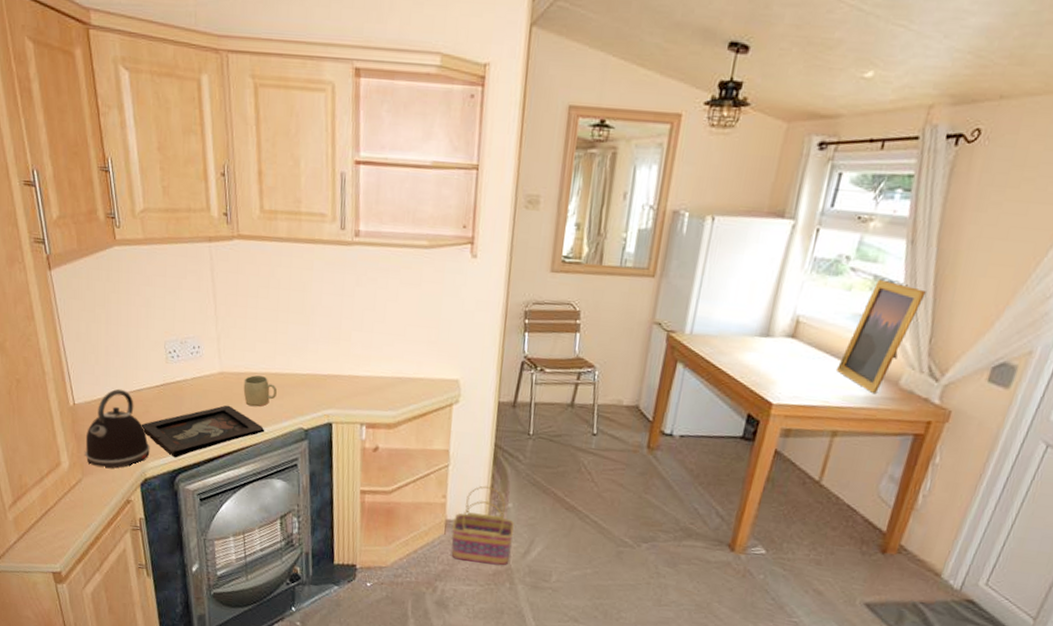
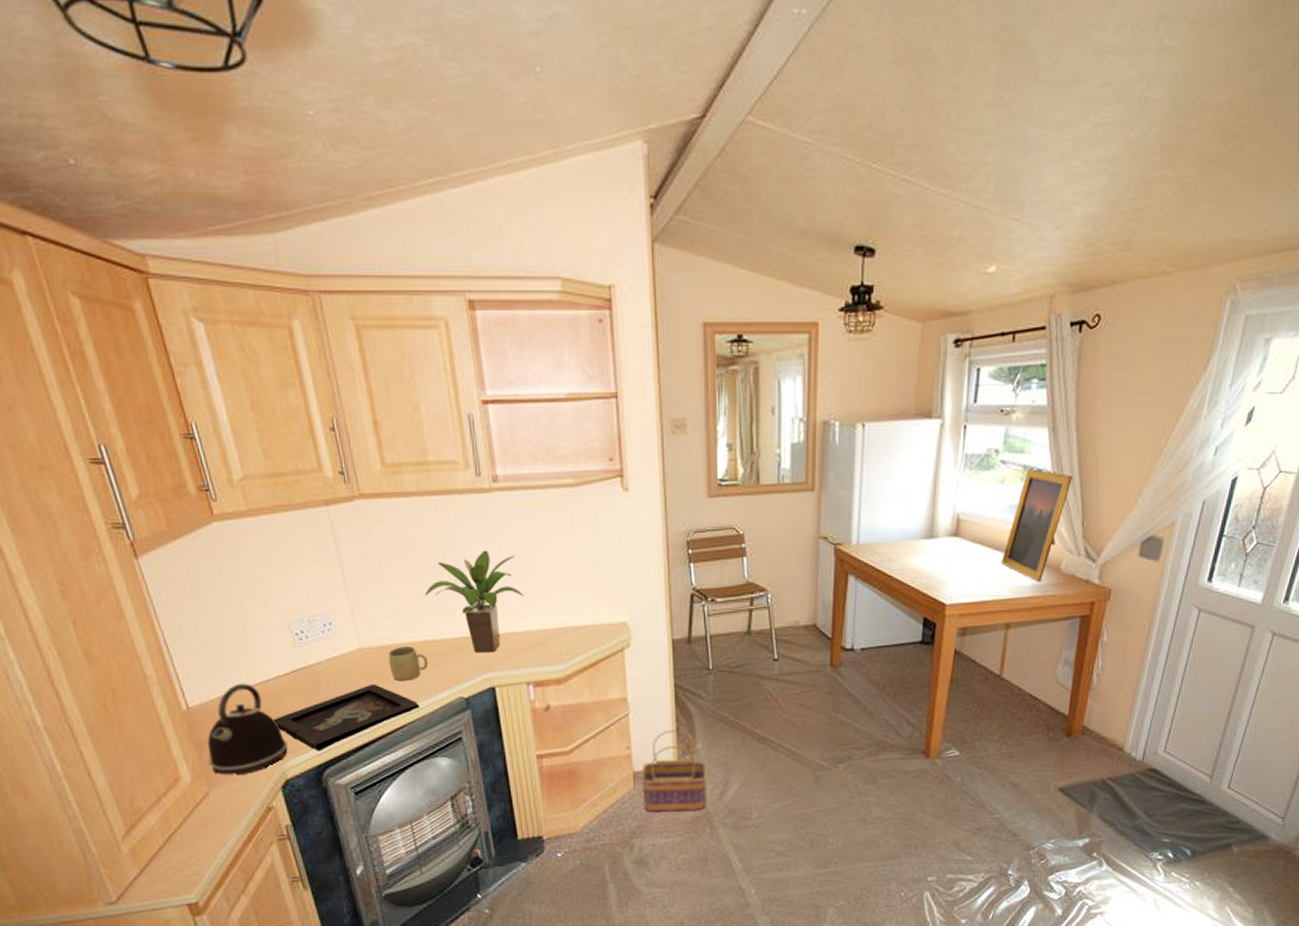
potted plant: none [283,298,368,392] -> present [425,550,524,653]

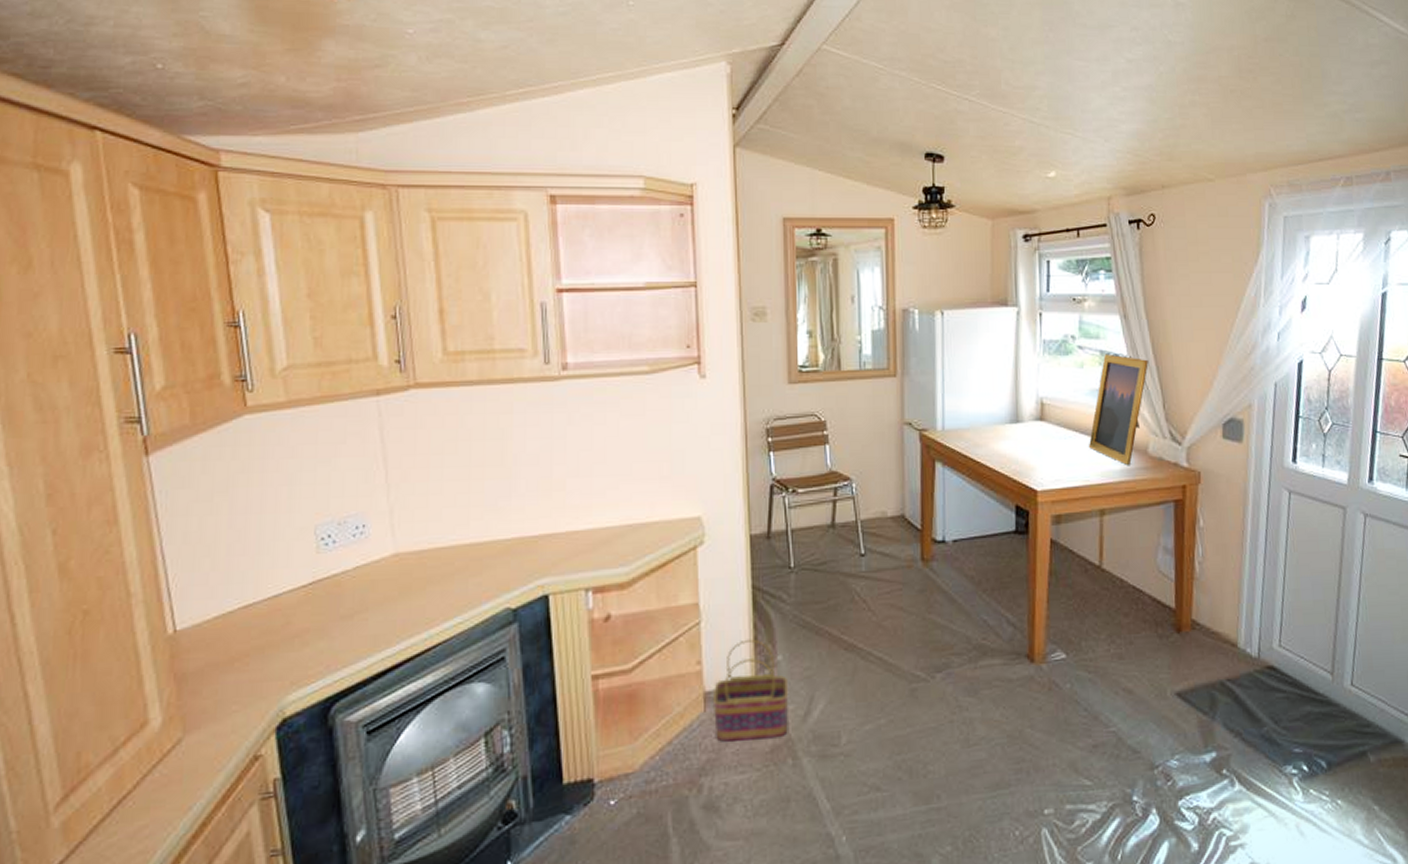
kettle: present [207,683,288,776] -> none [189,598,292,717]
decorative tray: present [273,683,420,751] -> none [278,595,459,681]
mug: present [388,647,428,682] -> none [427,550,472,592]
potted plant: present [425,550,524,653] -> none [478,441,588,556]

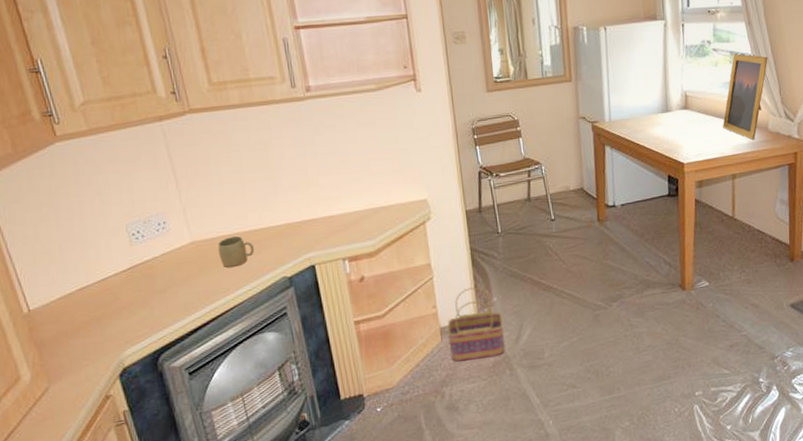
mug: none [427,550,472,592] -> present [217,236,254,269]

